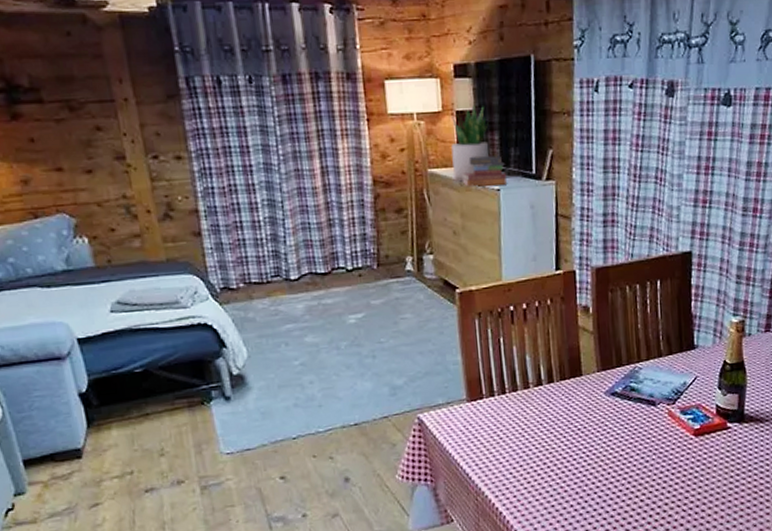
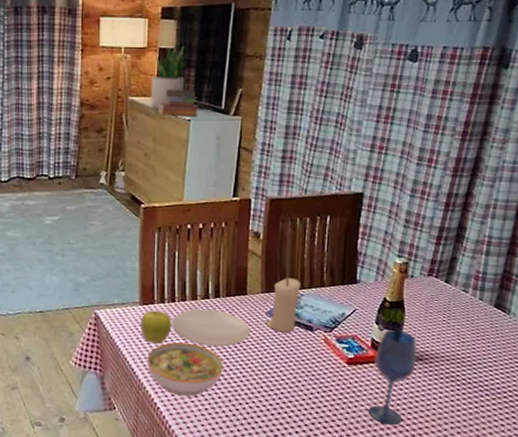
fruit: none [469,405,506,443] -> present [139,310,172,343]
bowl: none [482,436,566,496] -> present [147,342,223,396]
plate: none [504,396,590,437] -> present [171,309,250,347]
candle: none [605,351,638,412] -> present [265,278,301,333]
wineglass: none [720,392,763,494] -> present [368,330,417,425]

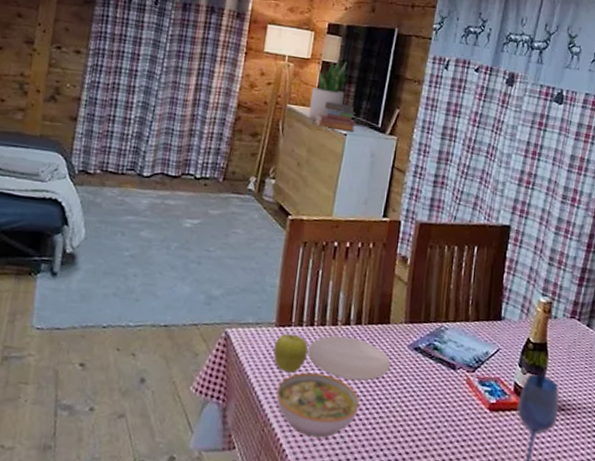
candle: present [265,278,301,333] -> none [406,309,446,370]

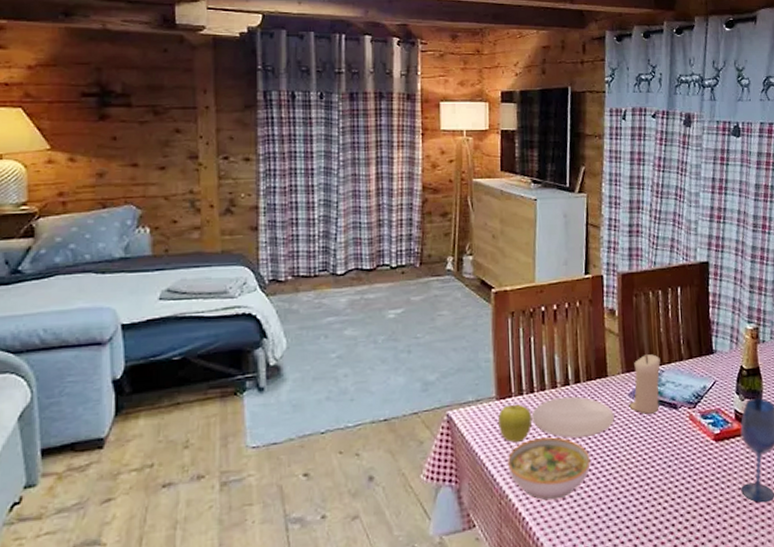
planter: present [308,59,348,121] -> none [495,126,529,191]
books: present [316,101,356,131] -> none [504,169,543,197]
candle: none [406,309,446,370] -> present [629,354,661,414]

